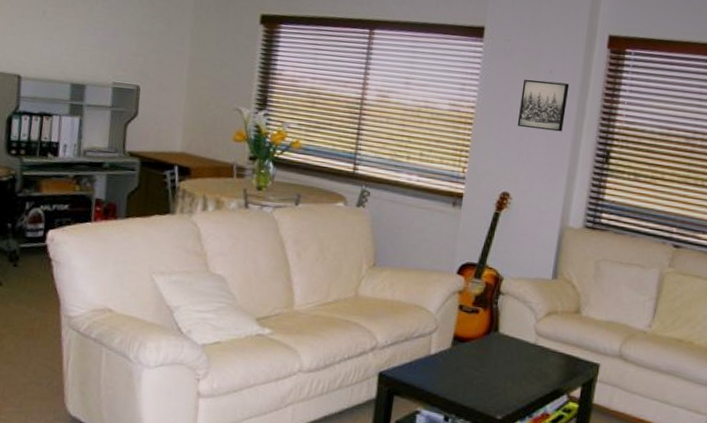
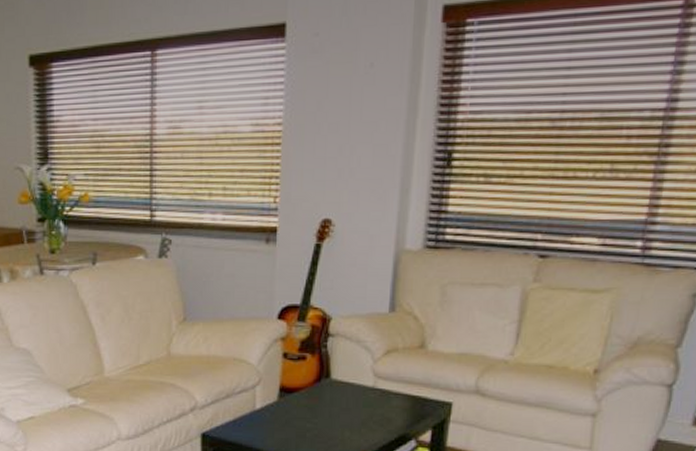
wall art: present [517,79,570,132] -> none [334,76,396,139]

